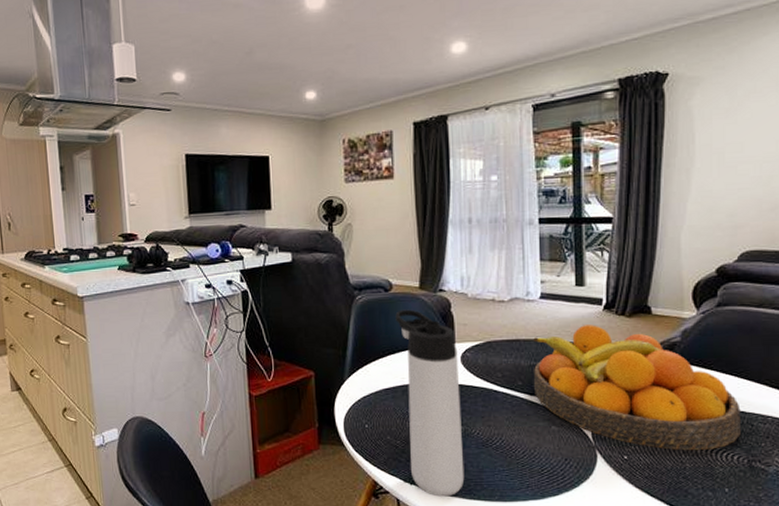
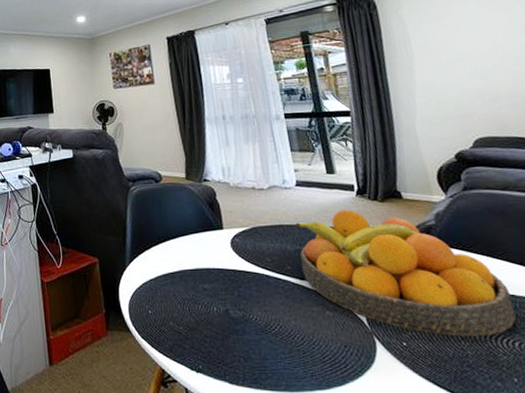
thermos bottle: present [395,309,465,497] -> none [167,198,249,386]

